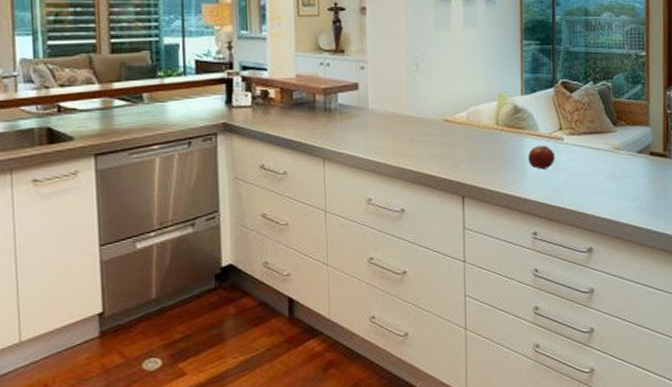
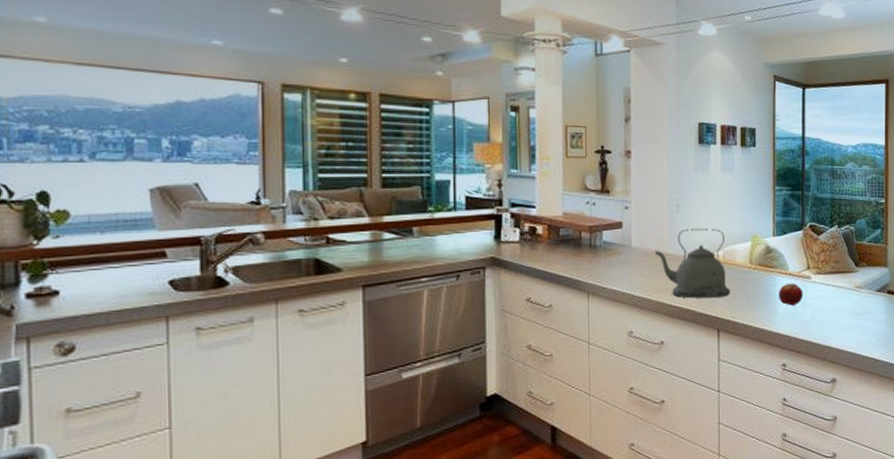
kettle: none [394,88,475,163] -> present [655,228,730,299]

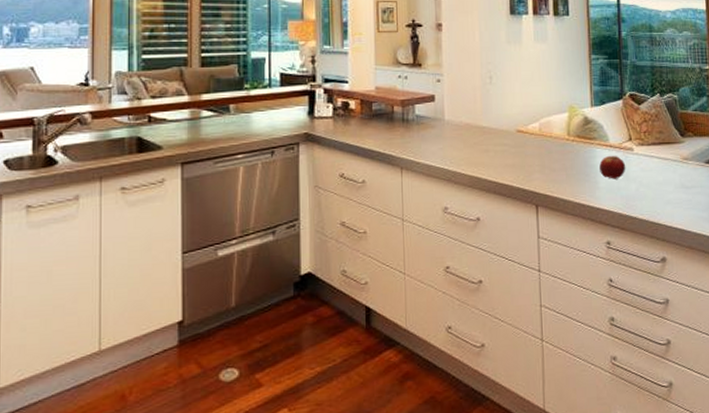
kettle: present [655,228,730,299] -> none [469,100,548,173]

